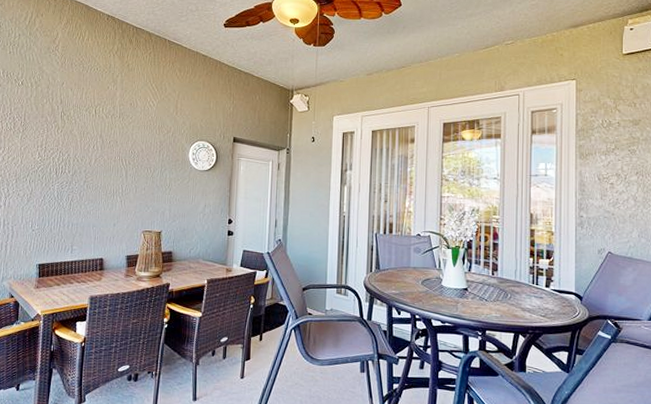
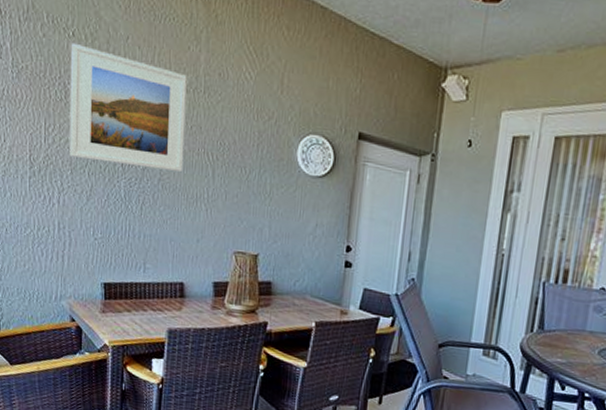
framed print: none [15,89,107,175] -> present [69,42,187,173]

